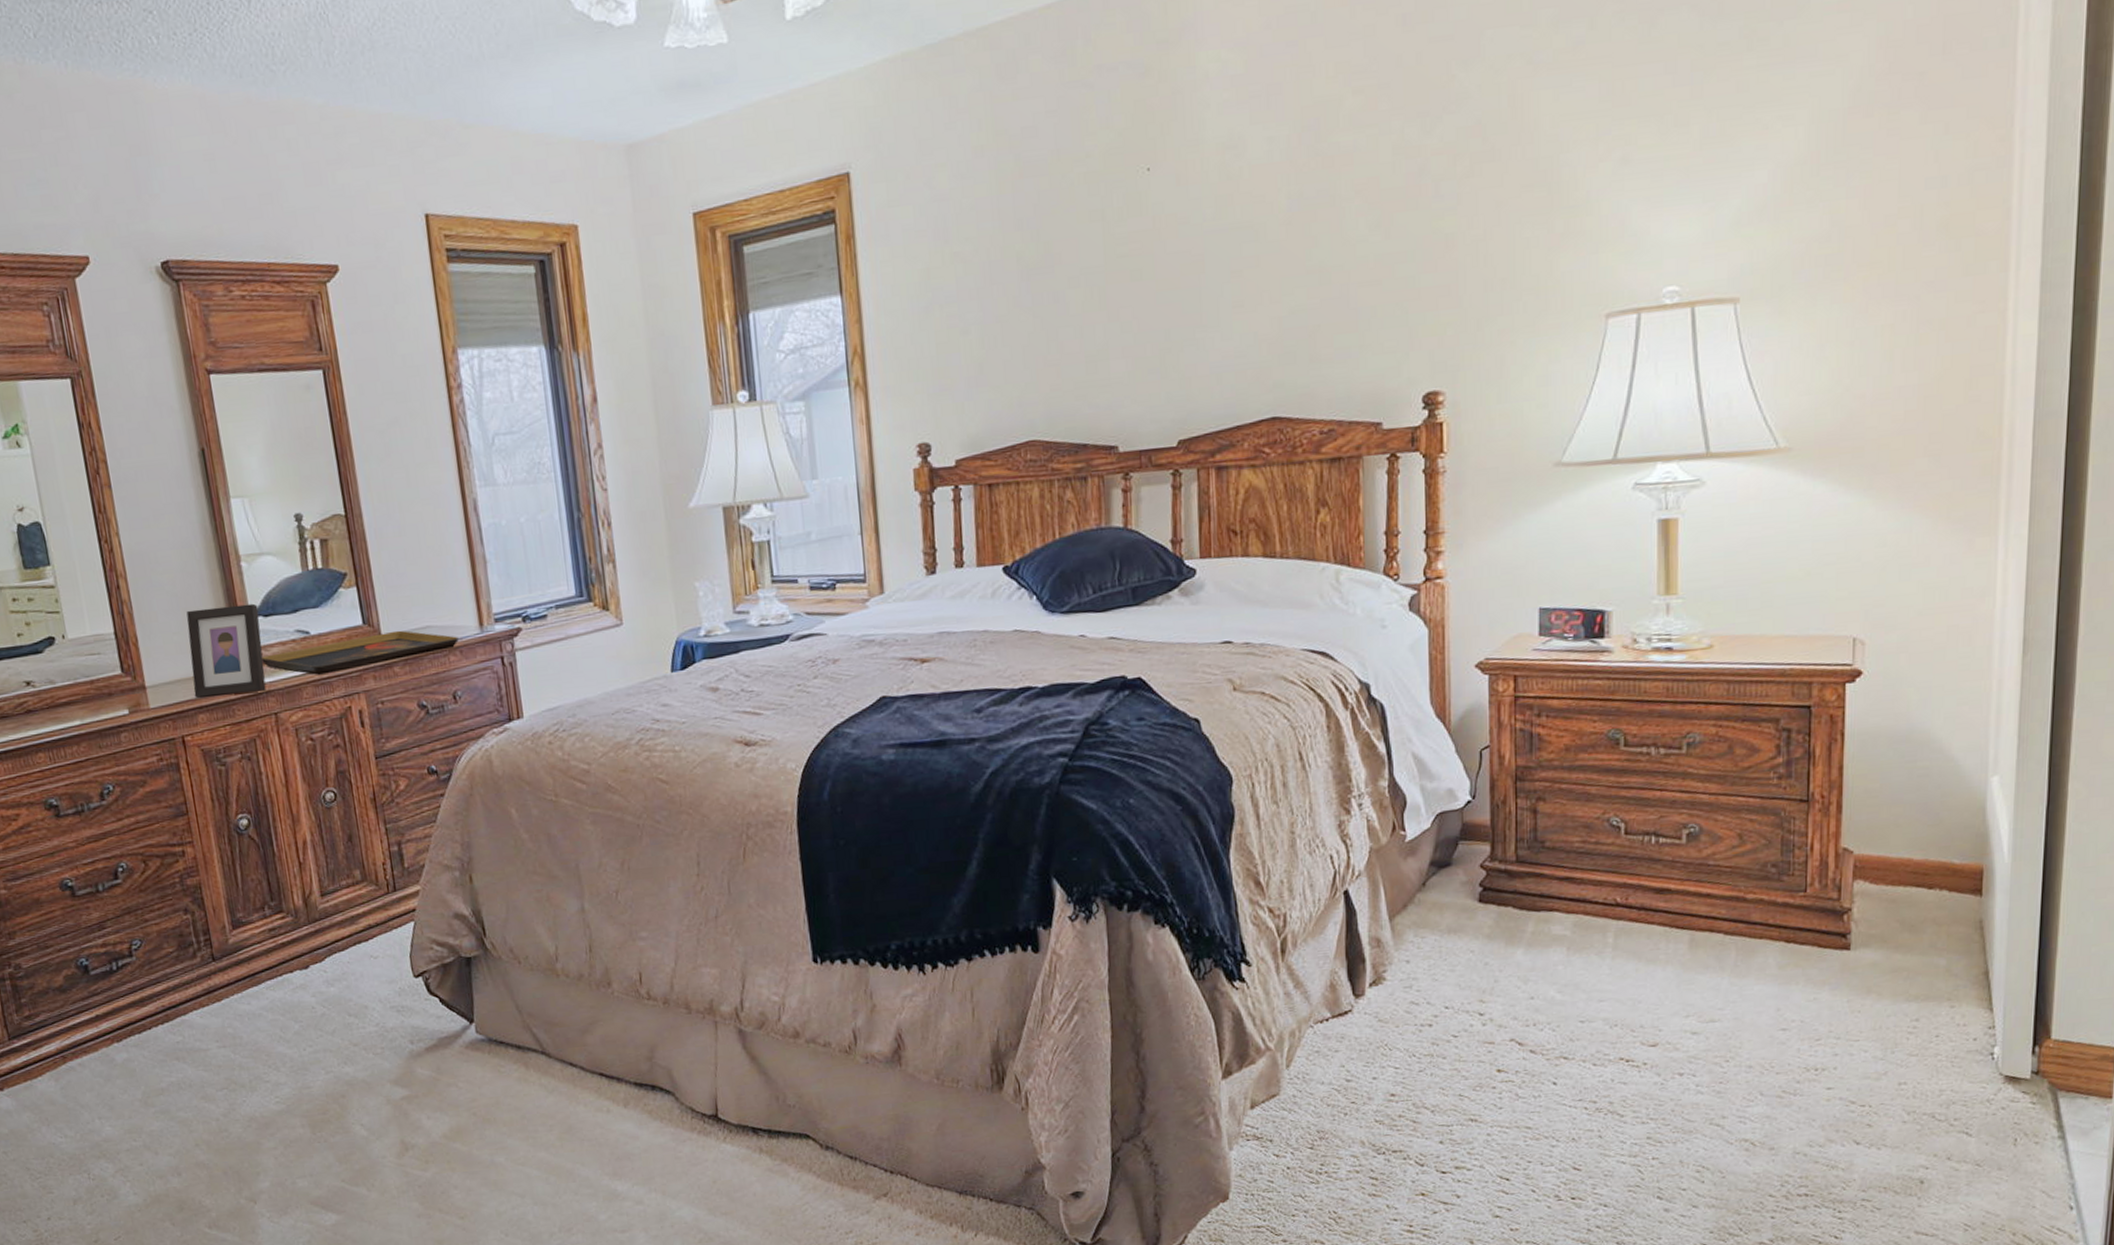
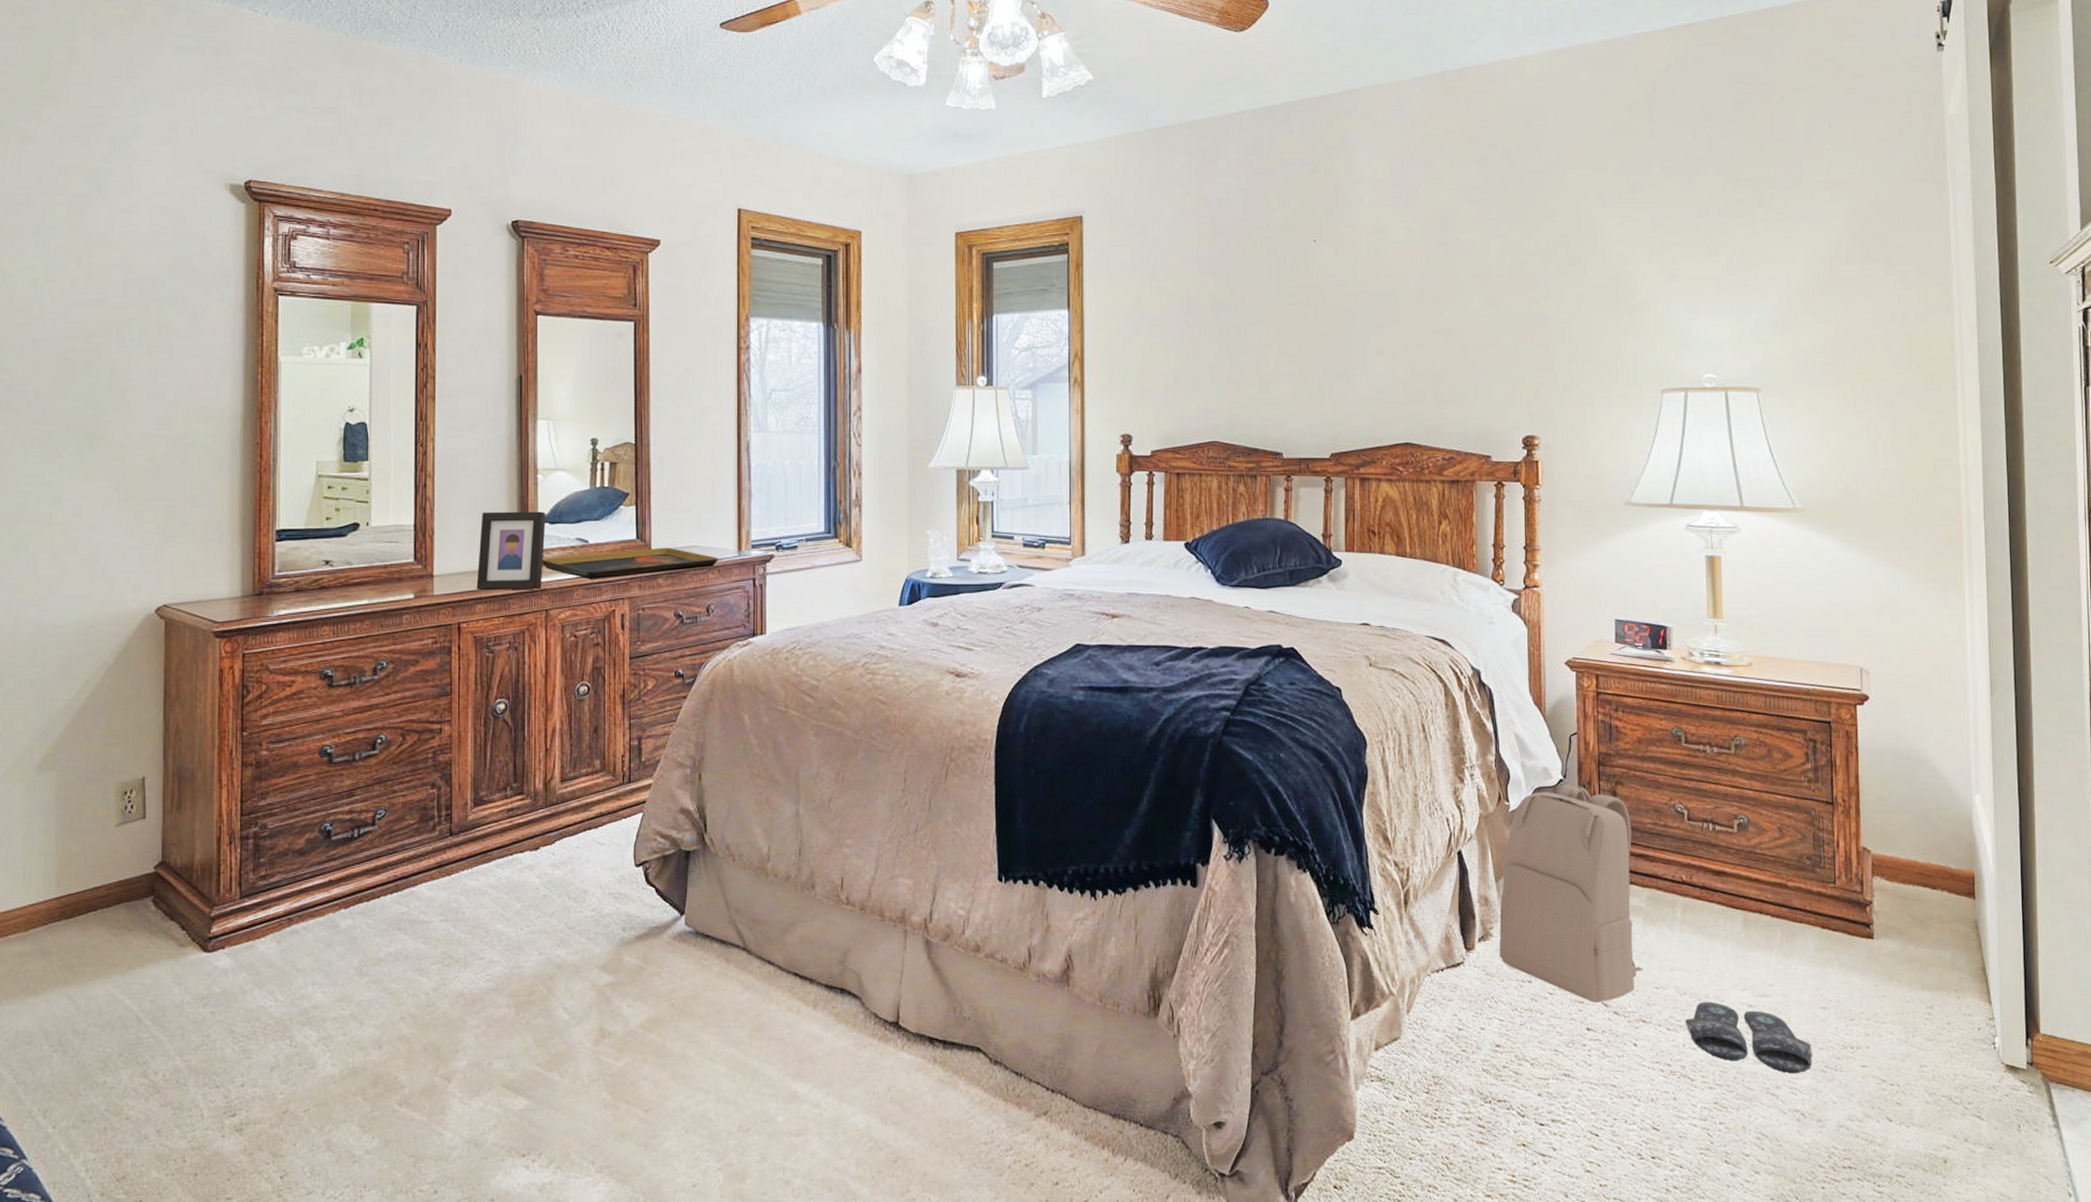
backpack: none [1393,805,1566,1042] -> present [1499,784,1644,1003]
slippers: none [1615,1031,1767,1102] -> present [1685,1001,1812,1074]

